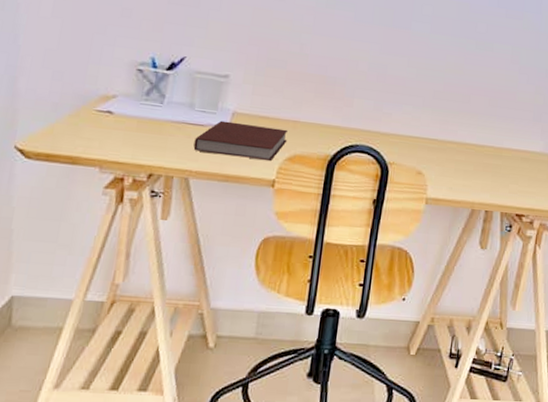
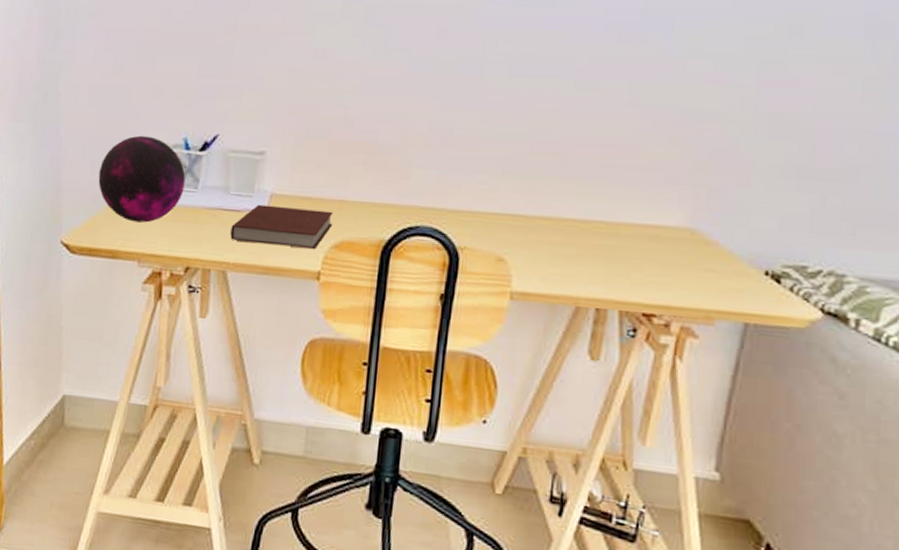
decorative orb: none [59,51,152,132] -> present [98,135,186,223]

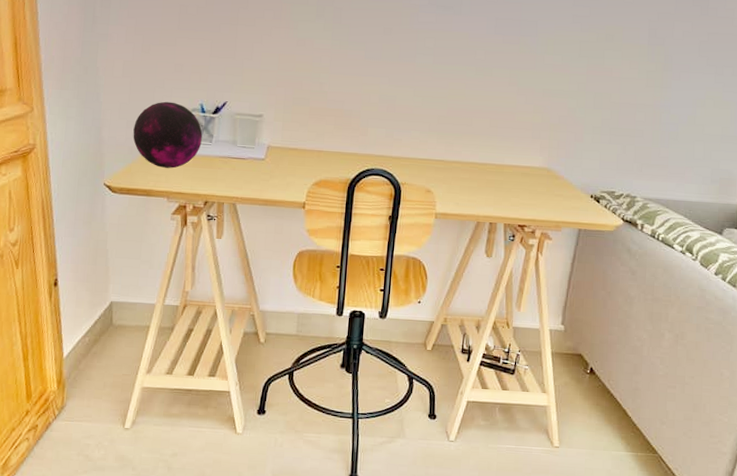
notebook: present [230,204,333,249] -> none [238,154,313,186]

